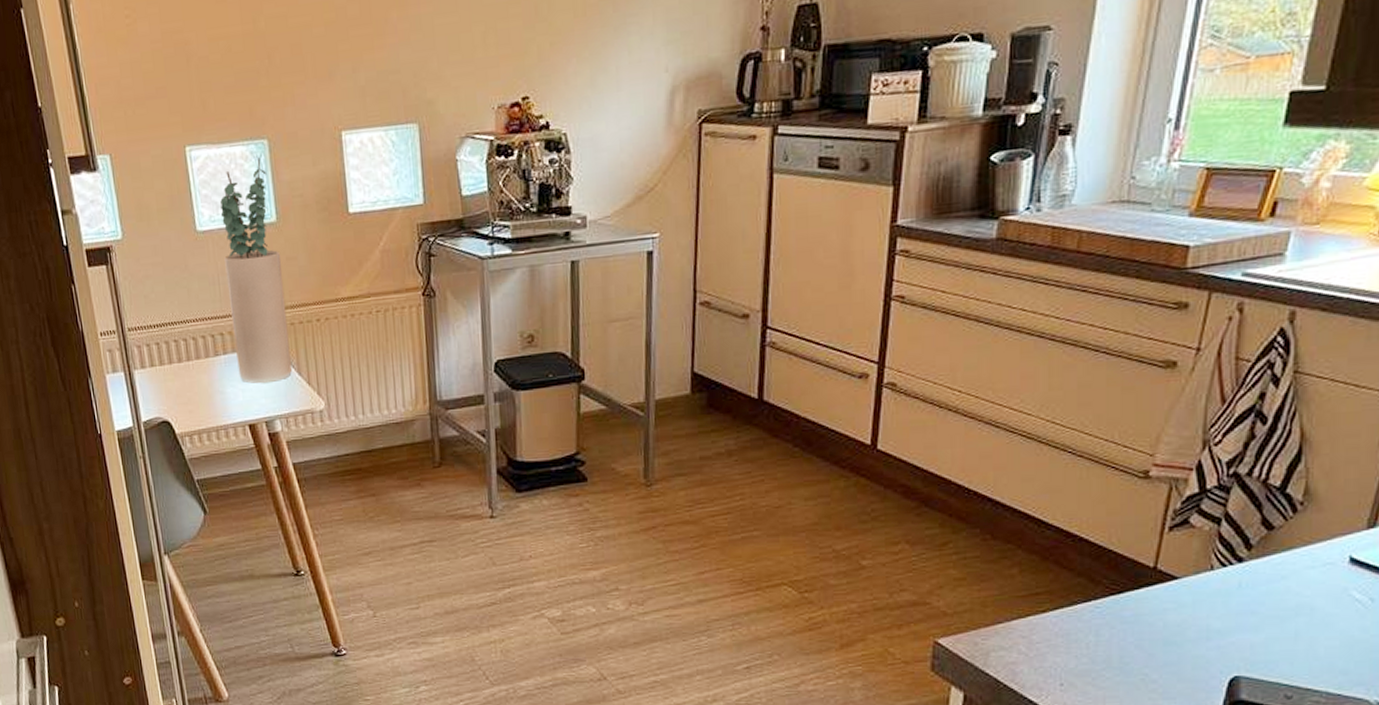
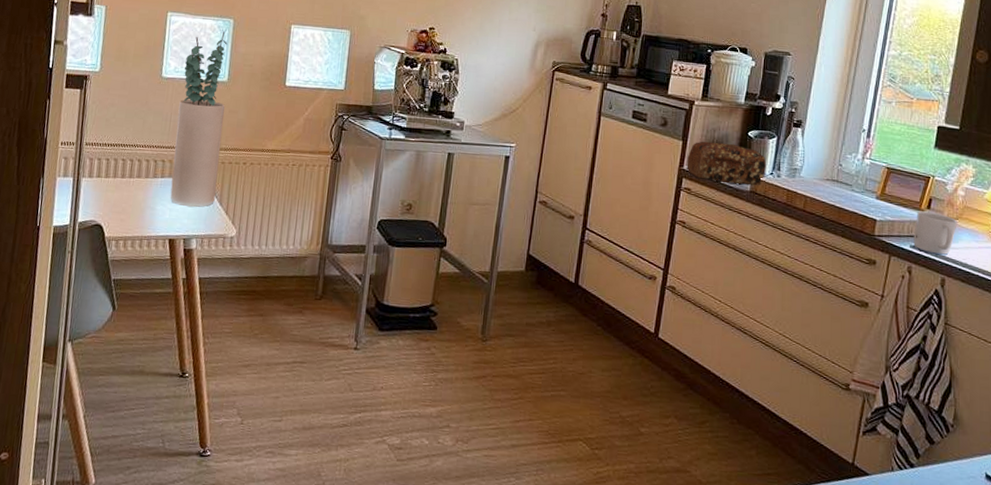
bread loaf: none [901,177,1019,236] -> present [686,141,766,186]
mug: none [1247,220,1318,280] -> present [913,211,957,256]

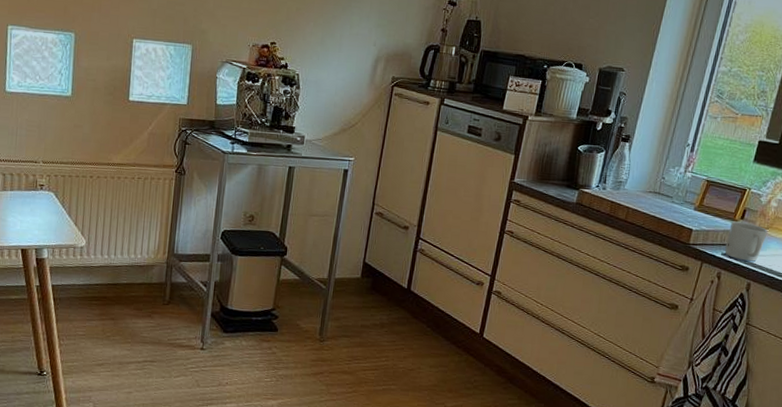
vase: present [170,31,227,208] -> none [20,45,70,220]
bread loaf: present [686,141,766,186] -> none [517,155,593,198]

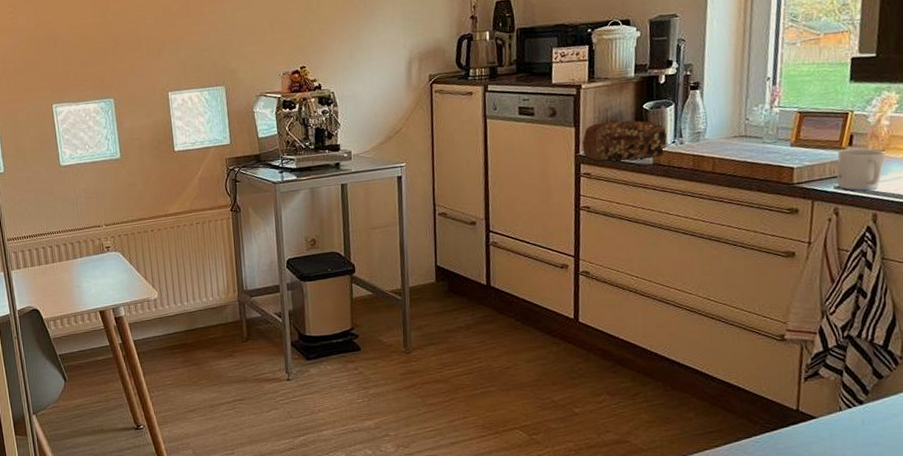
bread loaf: none [517,155,593,198] -> present [582,120,667,163]

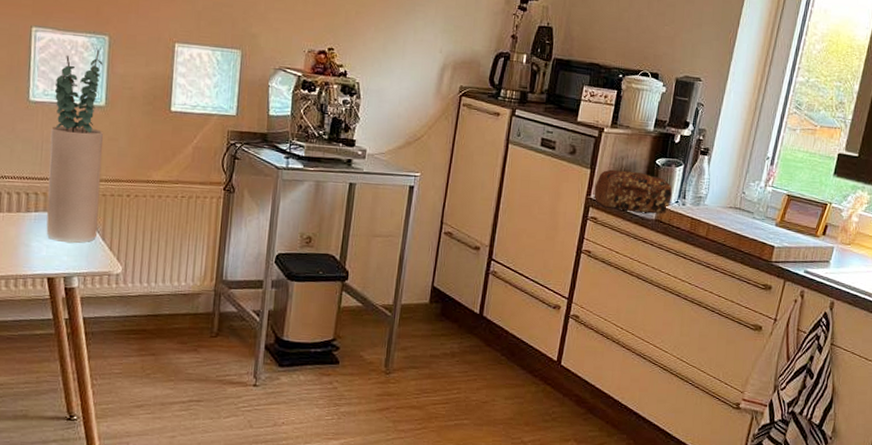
vase: none [78,111,133,280] -> present [46,49,104,244]
mug: present [836,148,885,192] -> none [807,237,850,280]

